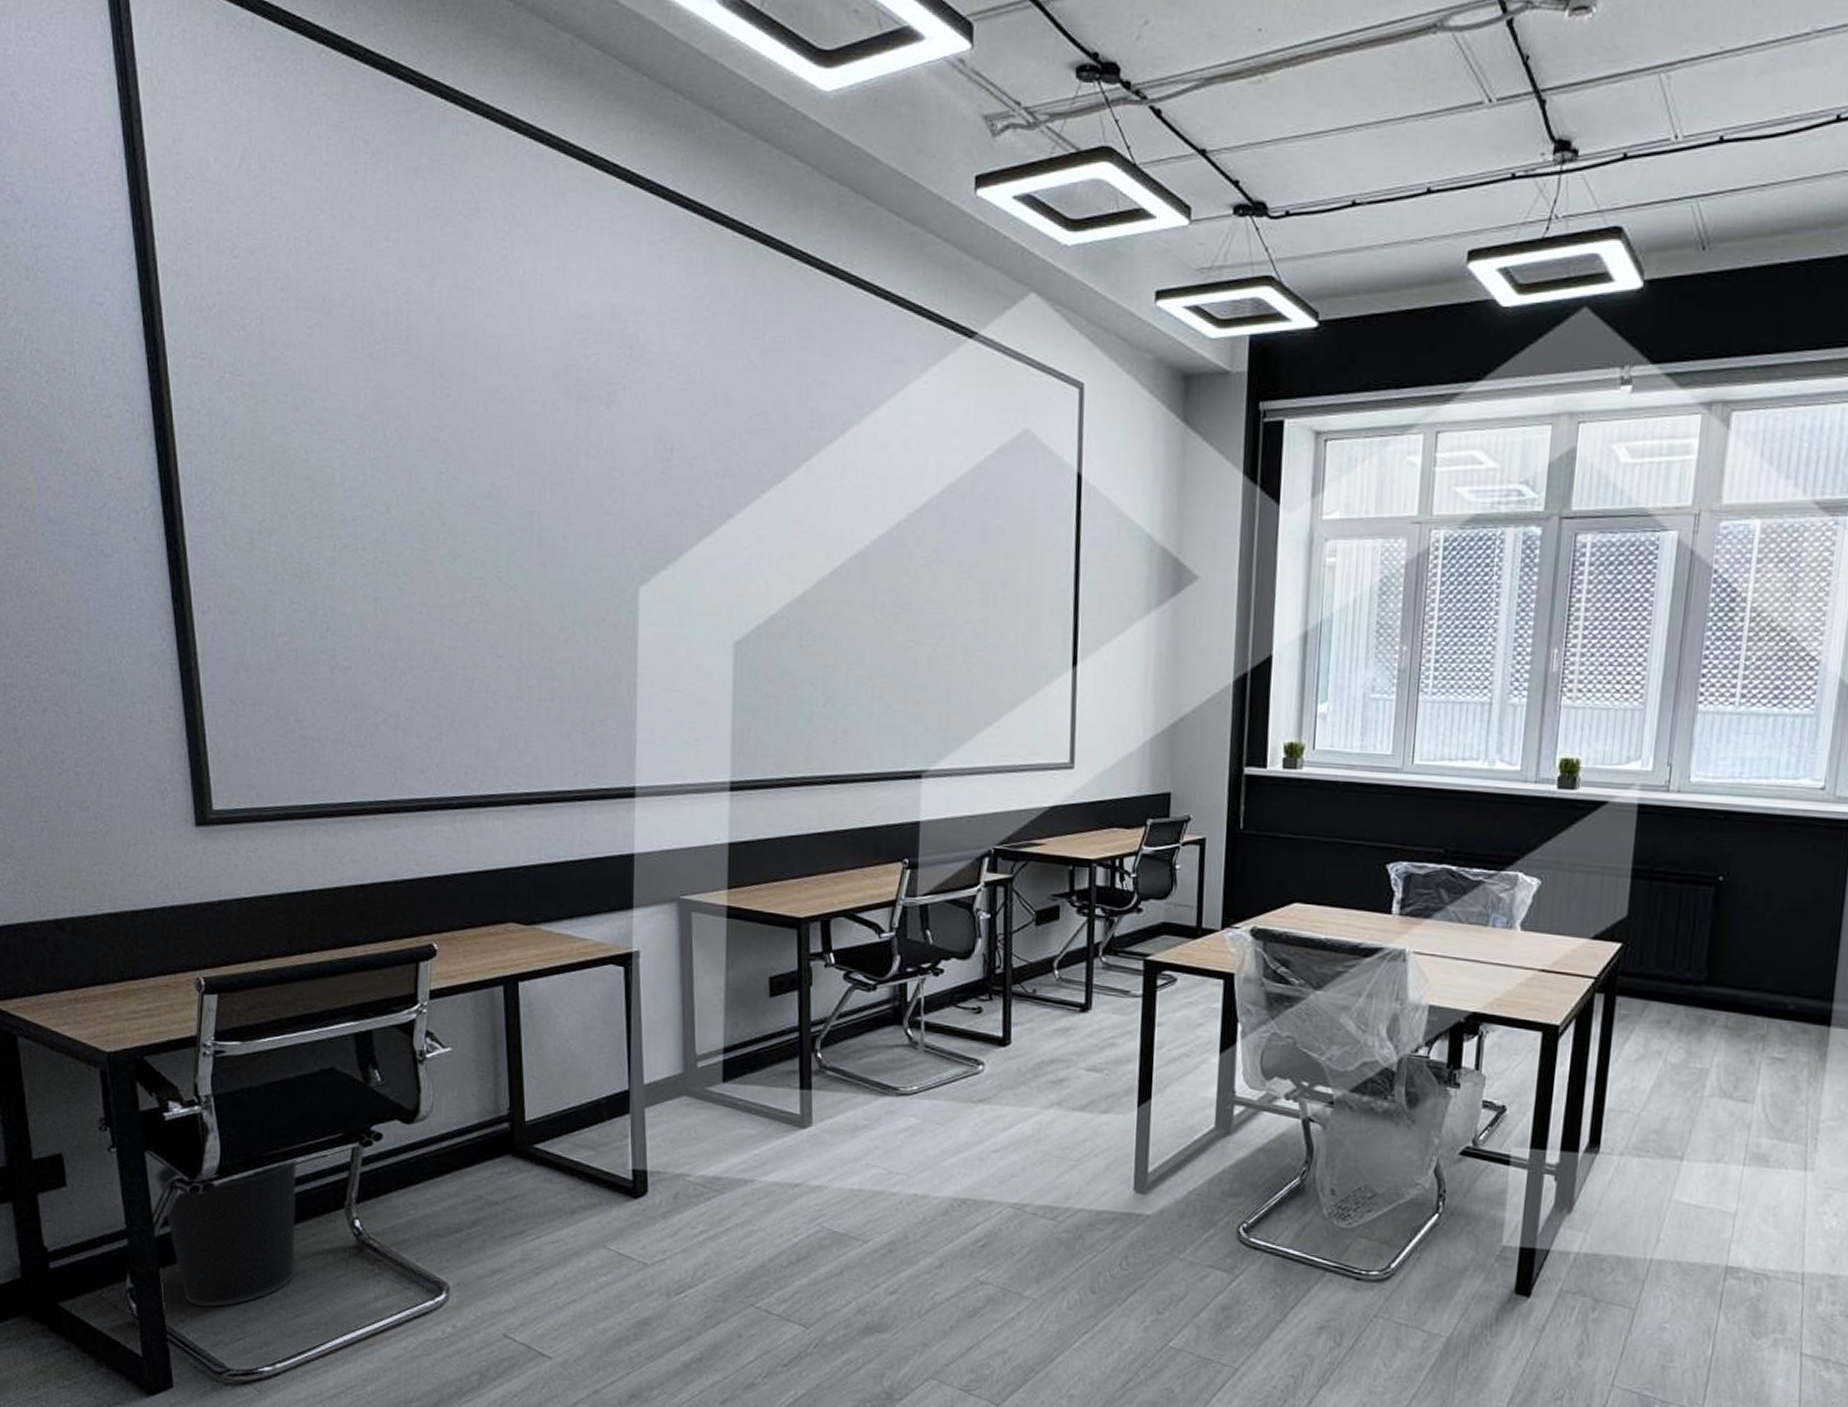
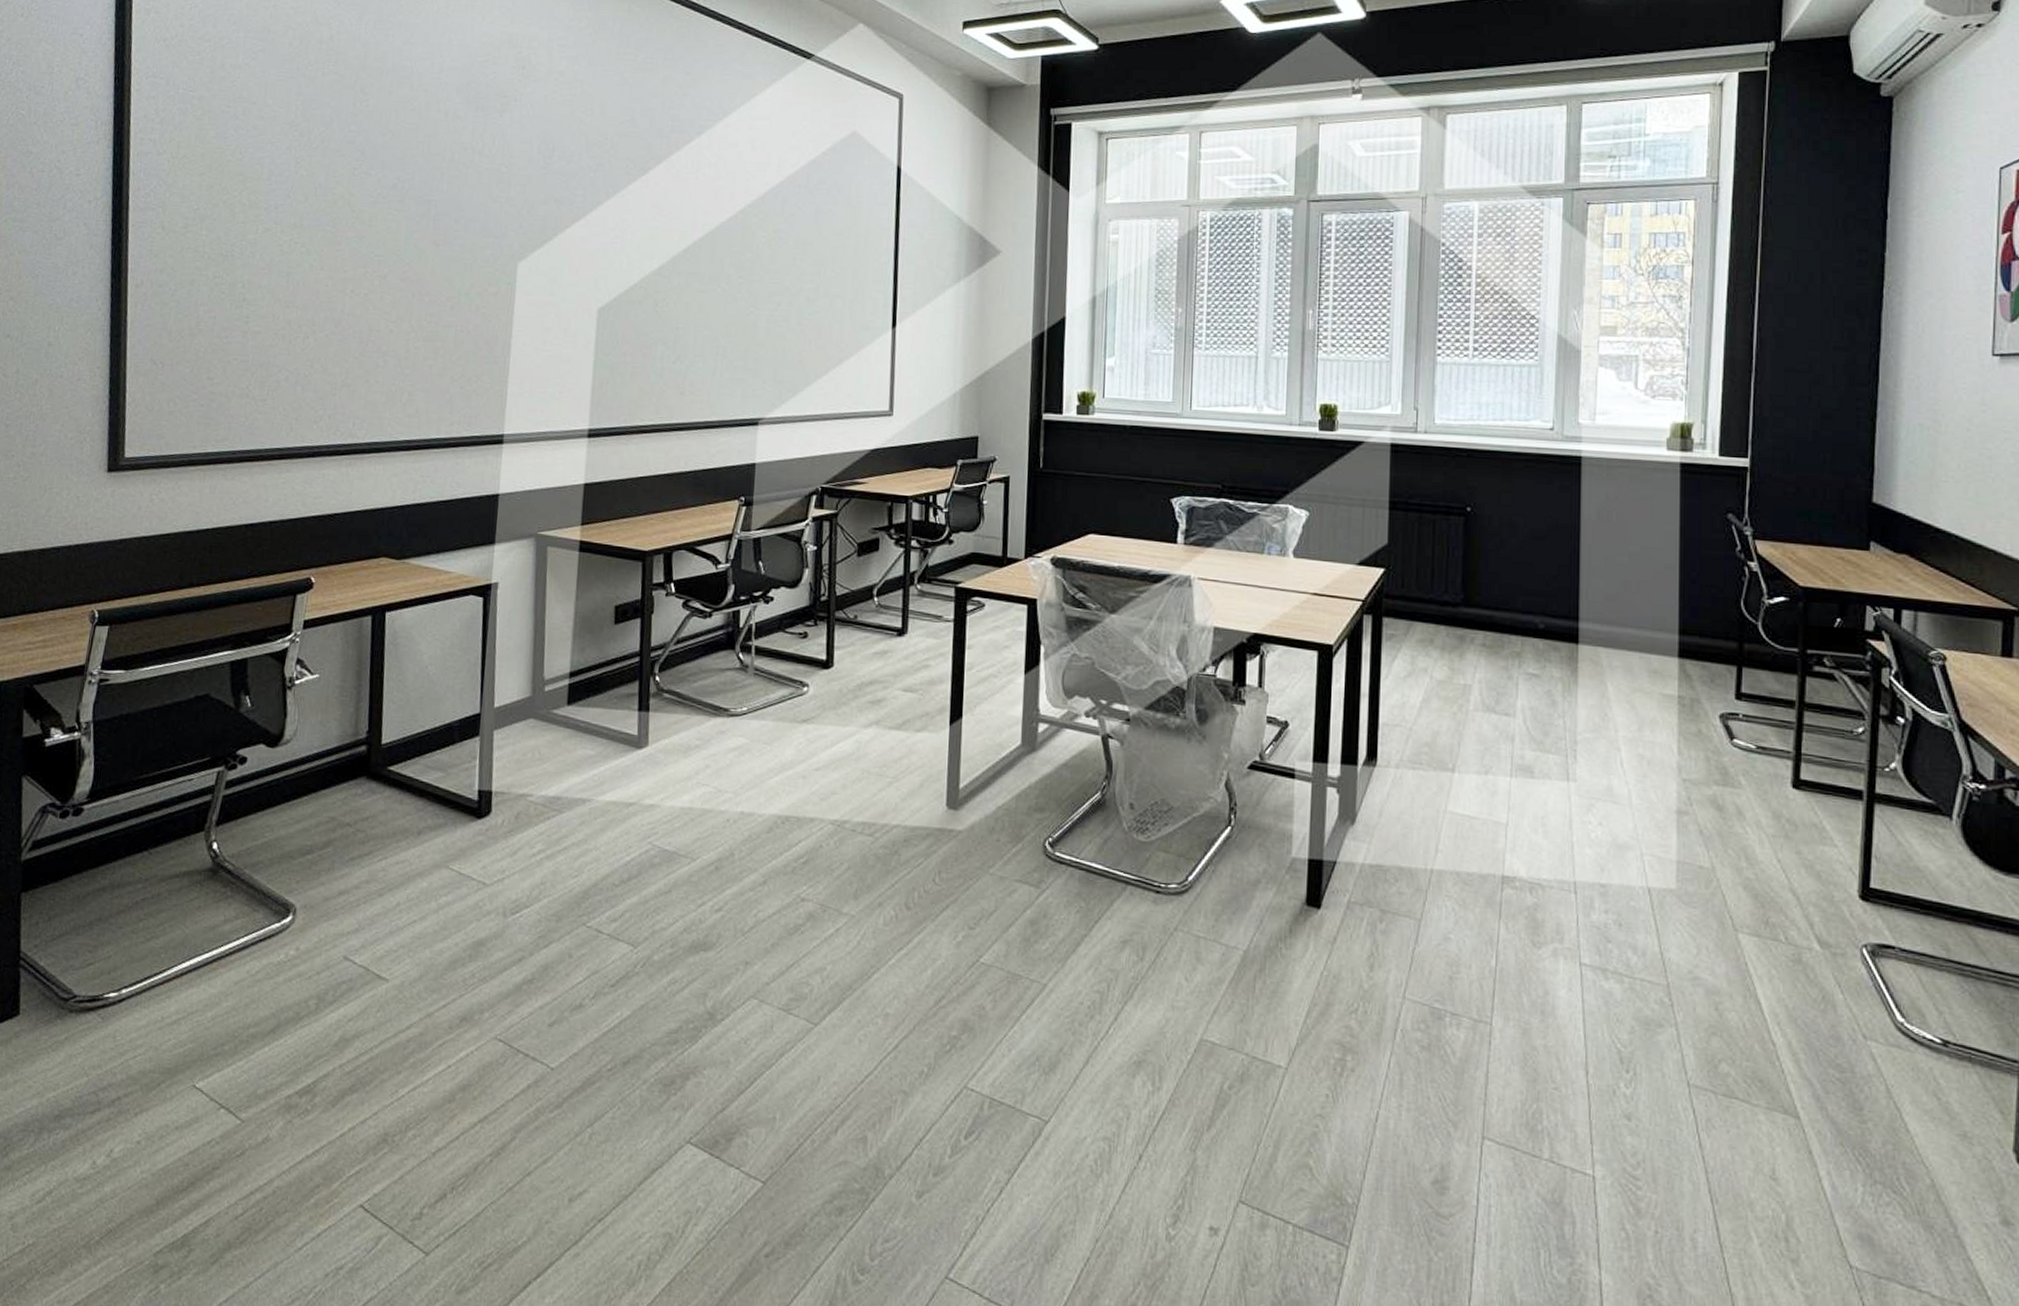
wastebasket: present [154,1157,298,1308] -> none [28,781,165,932]

